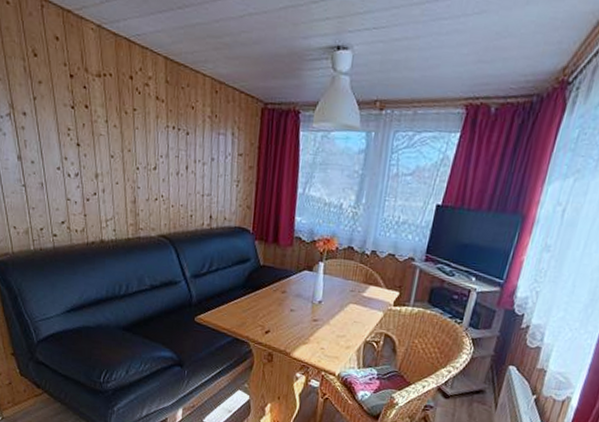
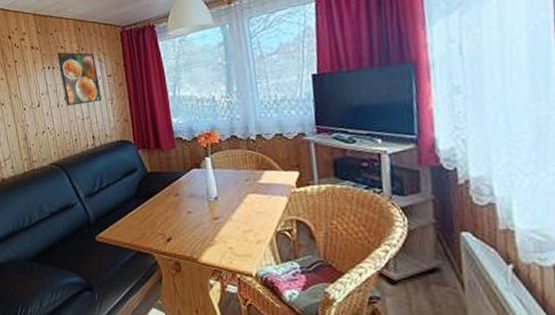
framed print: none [185,113,228,180] -> present [58,52,102,106]

